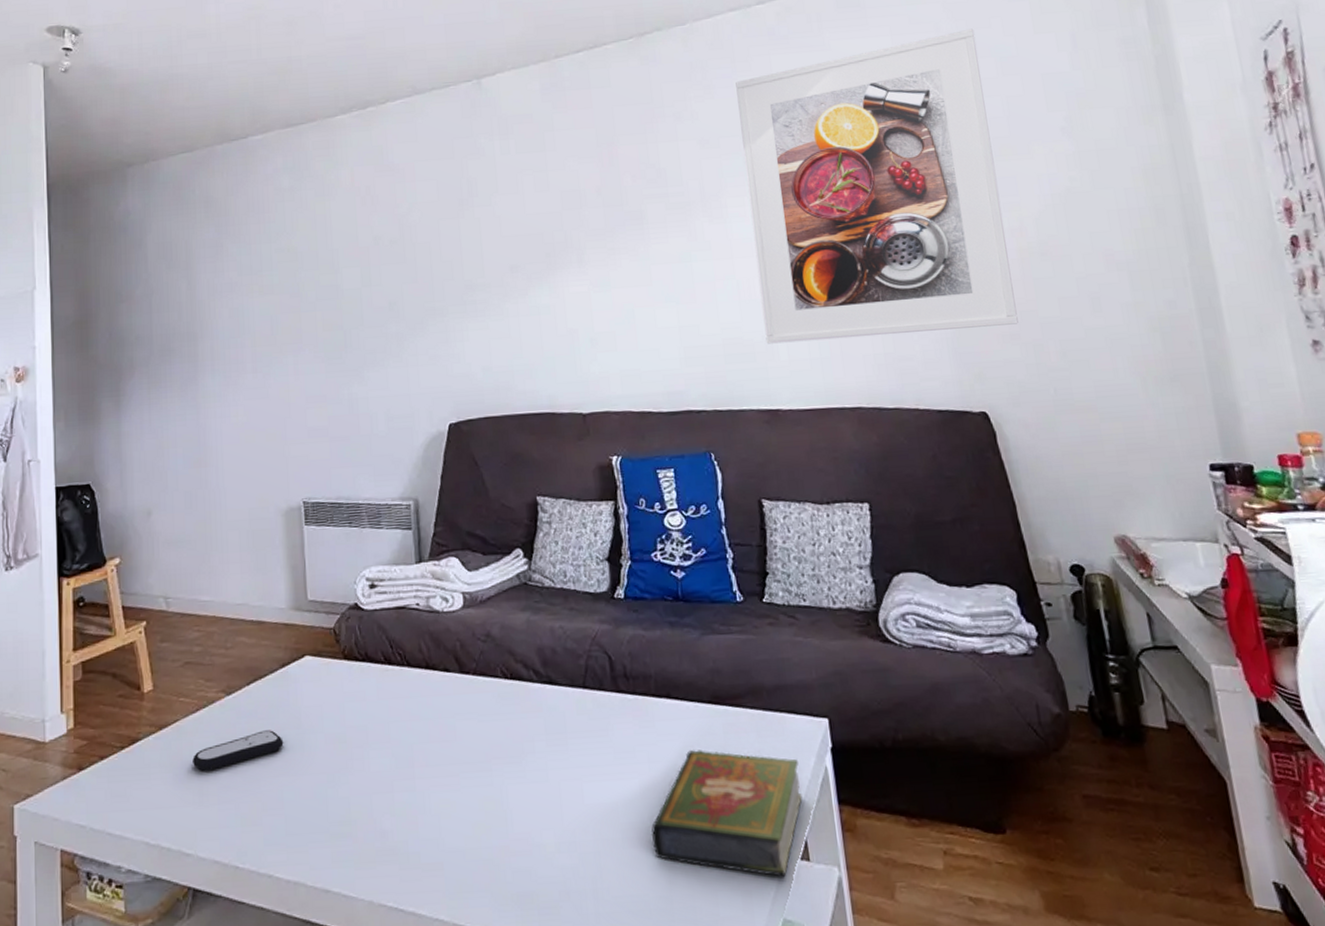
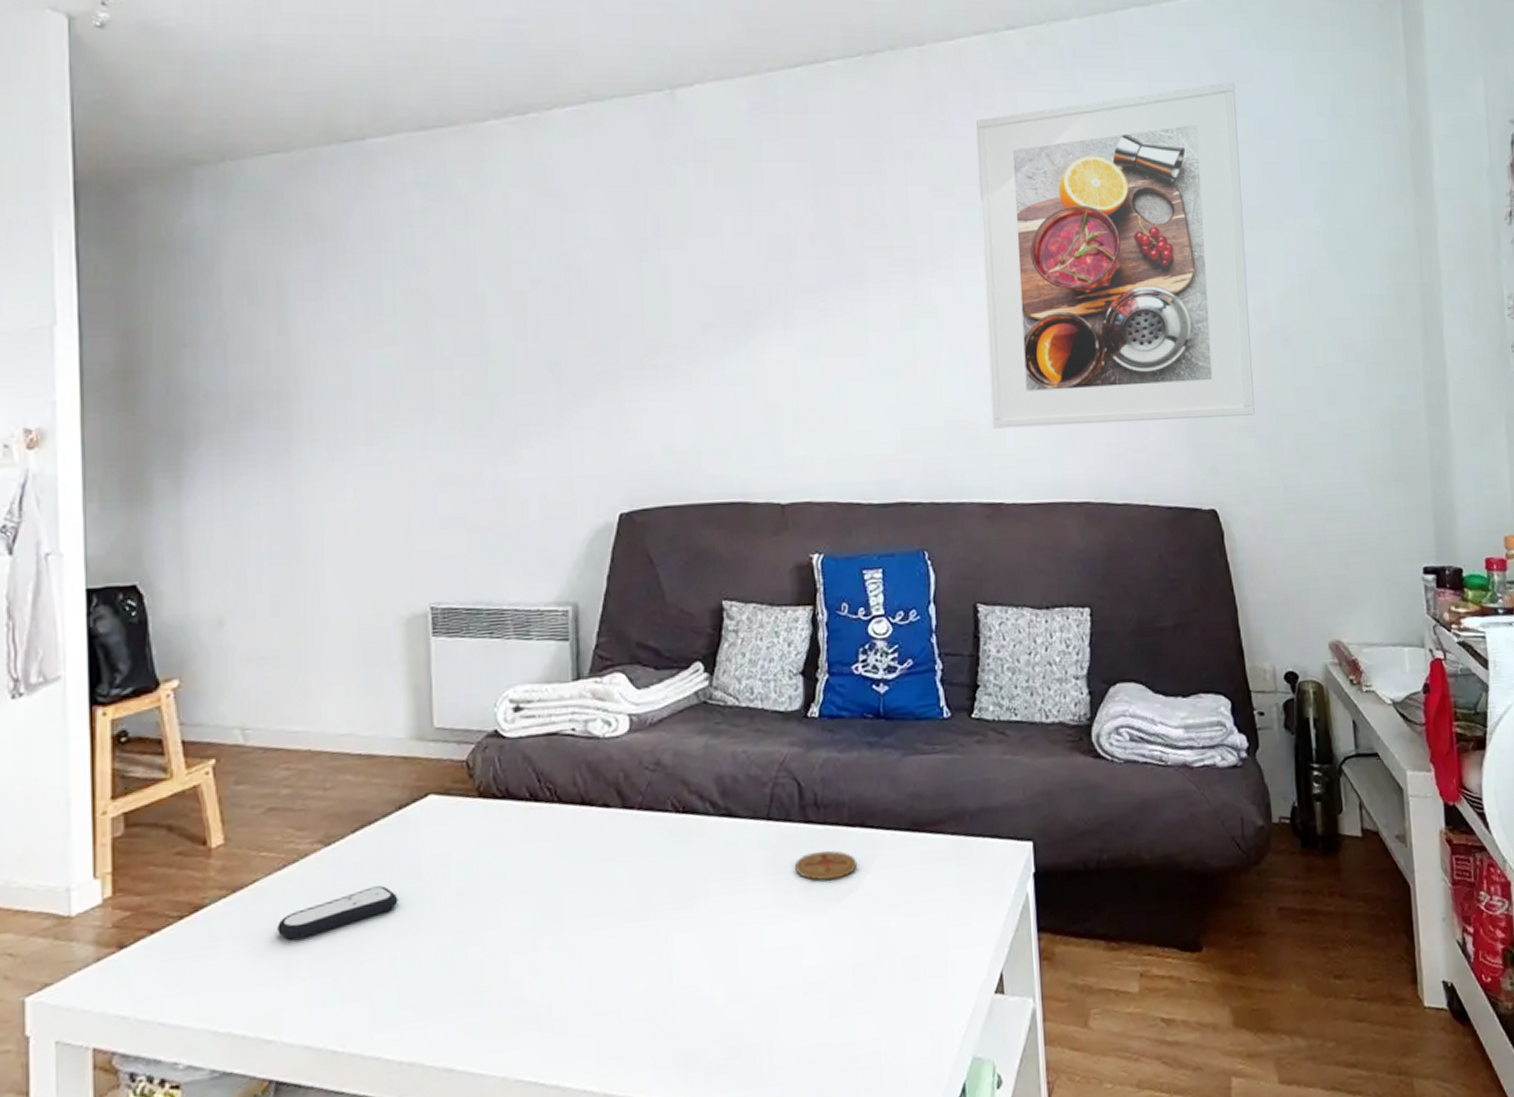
coaster: none [608,717,666,745] -> present [794,850,858,881]
book: present [651,750,802,877] -> none [835,882,1000,1013]

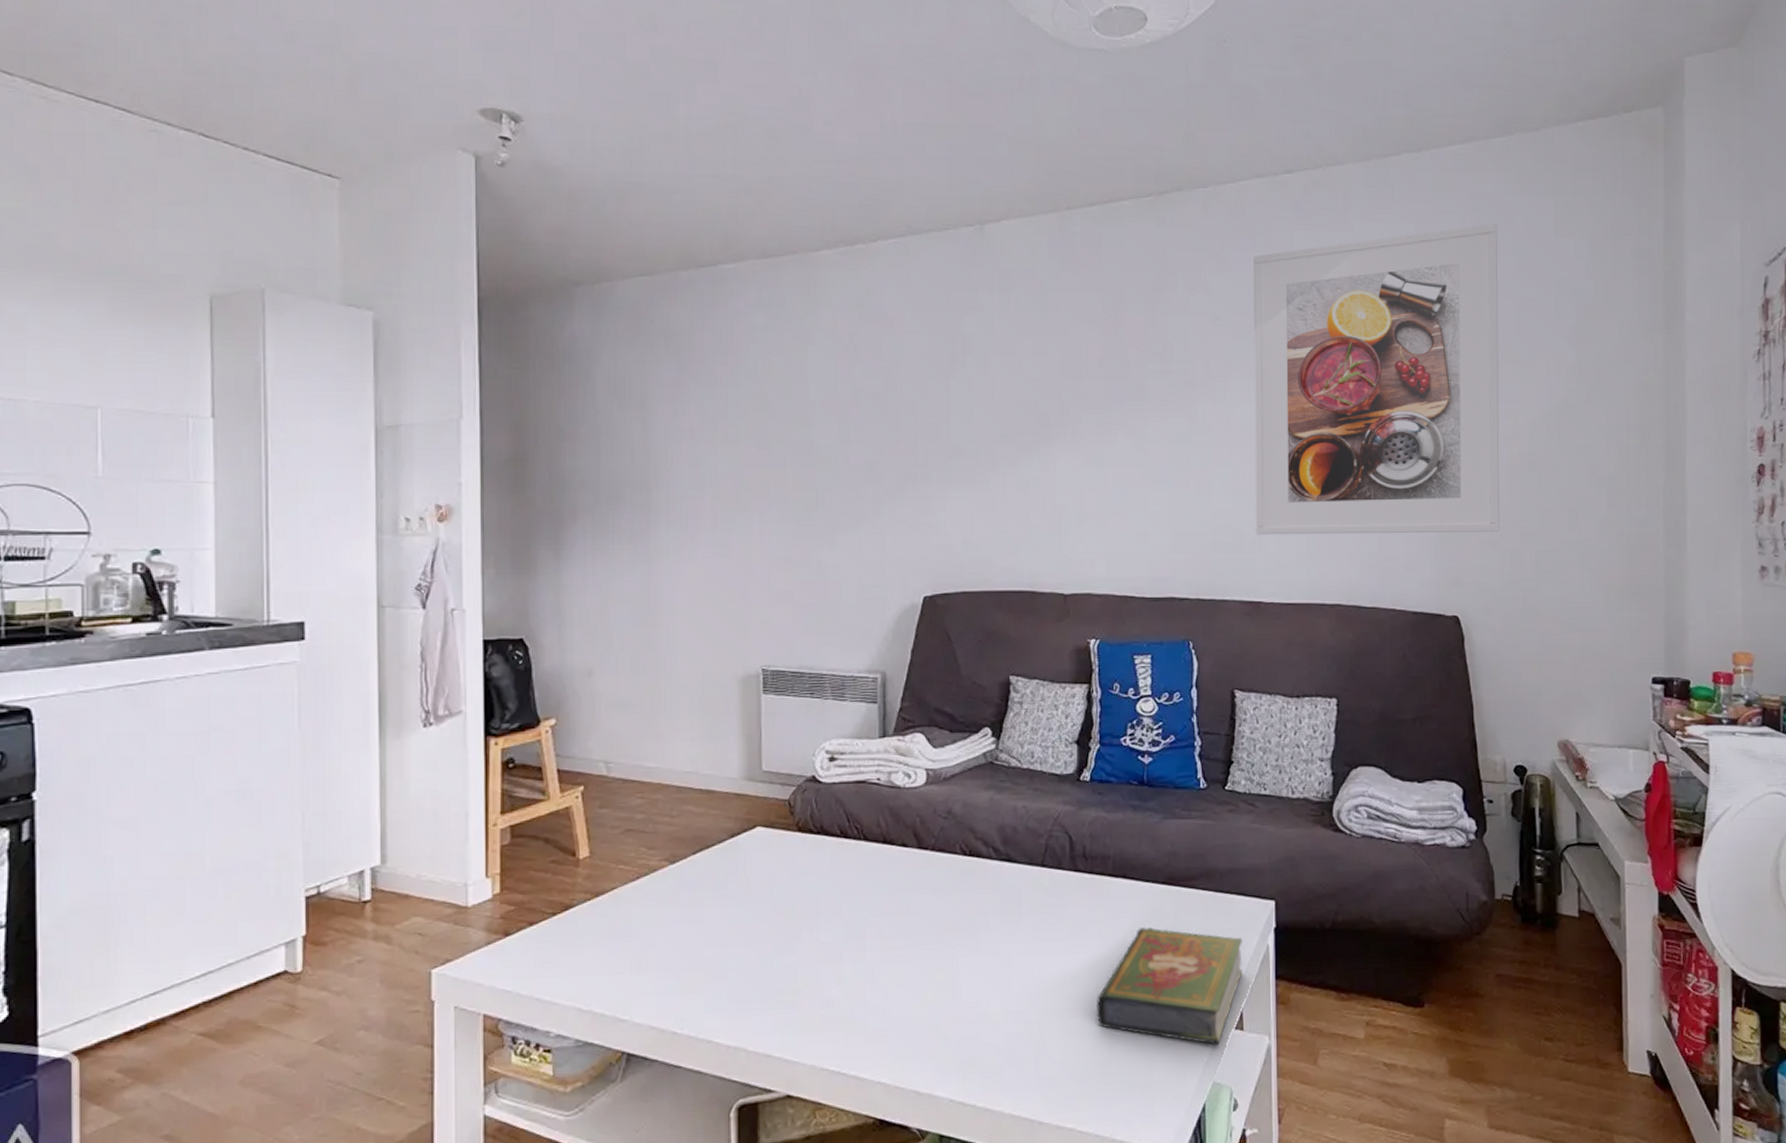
remote control: present [277,885,399,940] -> none [631,899,730,939]
coaster: present [794,850,858,881] -> none [1063,896,1119,922]
book: none [835,882,1000,1013] -> present [1096,927,1243,1044]

